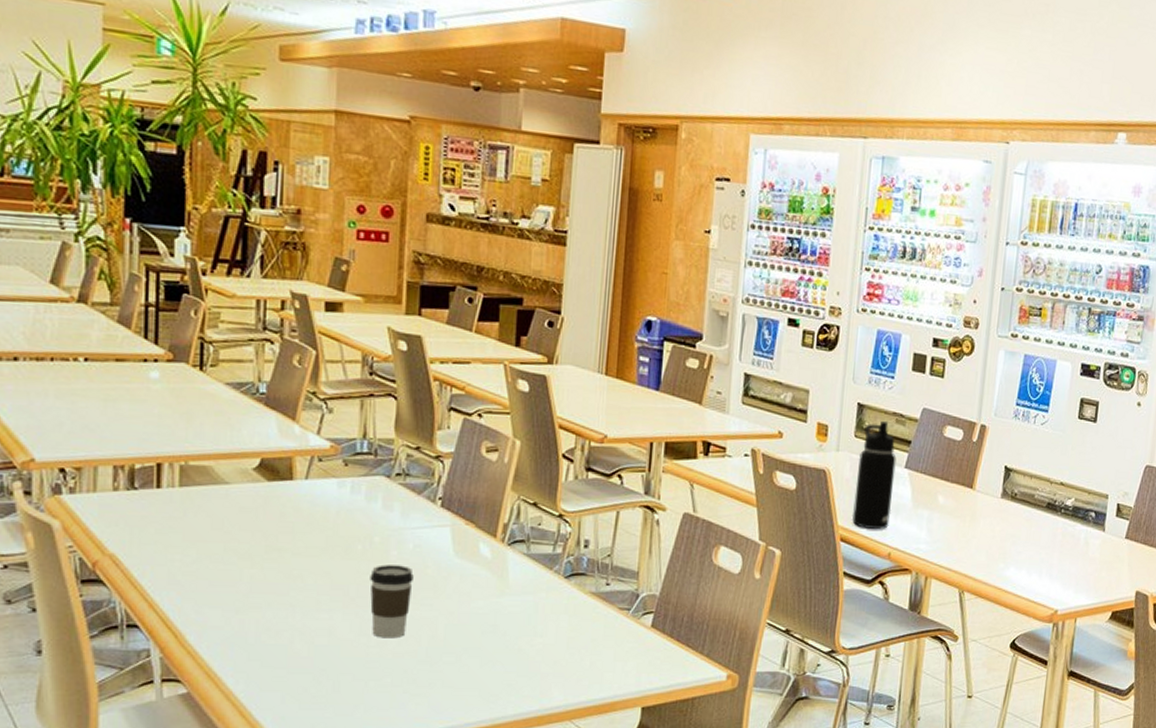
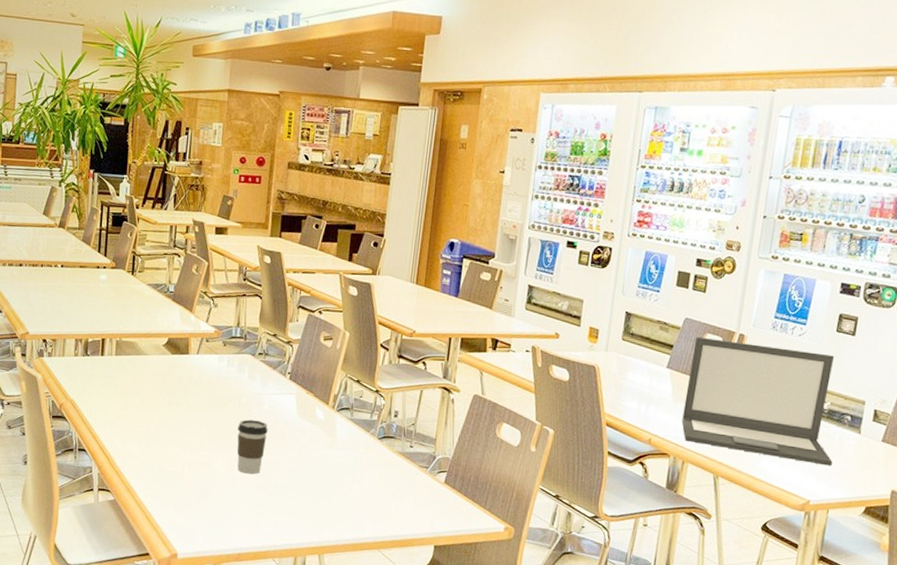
water bottle: present [851,421,897,530] -> none [616,328,659,419]
laptop: none [923,429,1079,570] -> present [681,336,834,466]

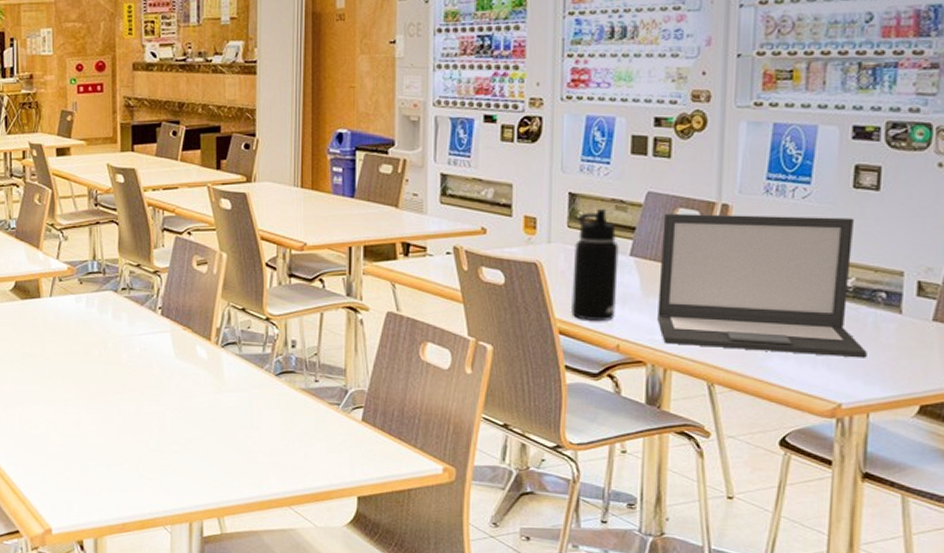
coffee cup: present [237,419,268,474] -> none [106,366,142,430]
water bottle: none [616,328,659,419] -> present [570,209,619,322]

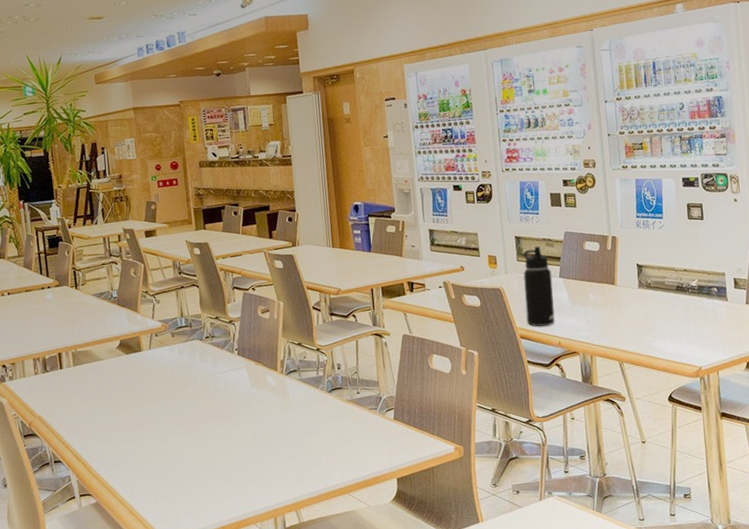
laptop: present [657,213,867,358] -> none [577,239,712,338]

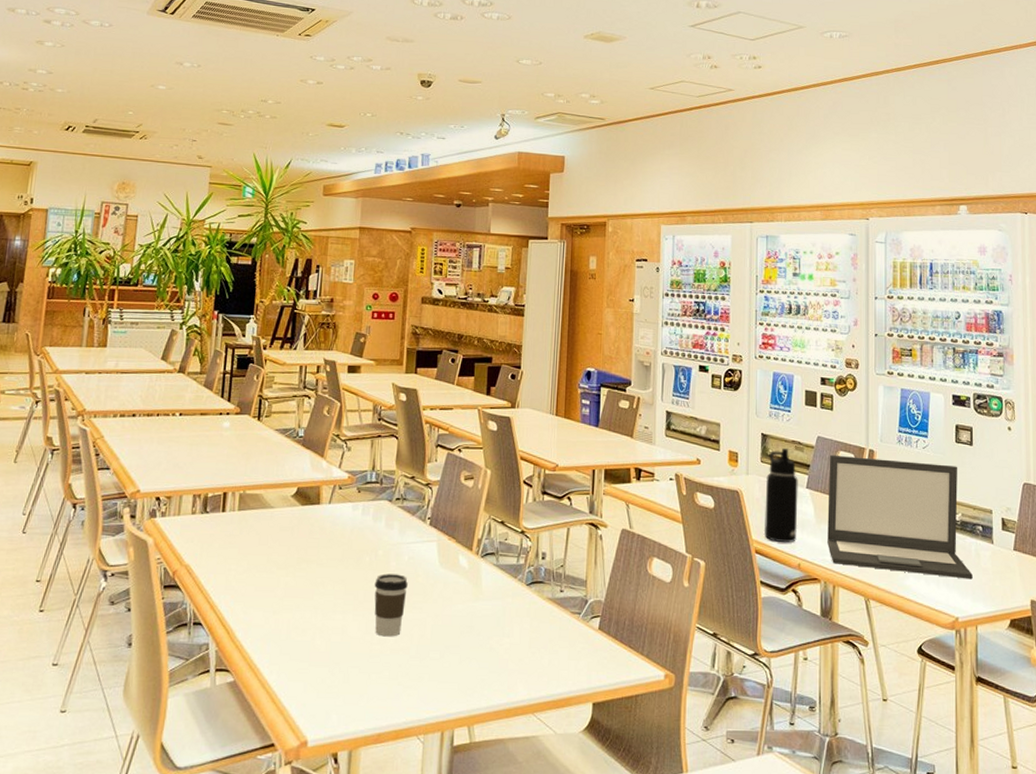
coffee cup: none [199,398,228,450] -> present [374,573,408,637]
laptop: none [577,239,712,338] -> present [827,454,973,580]

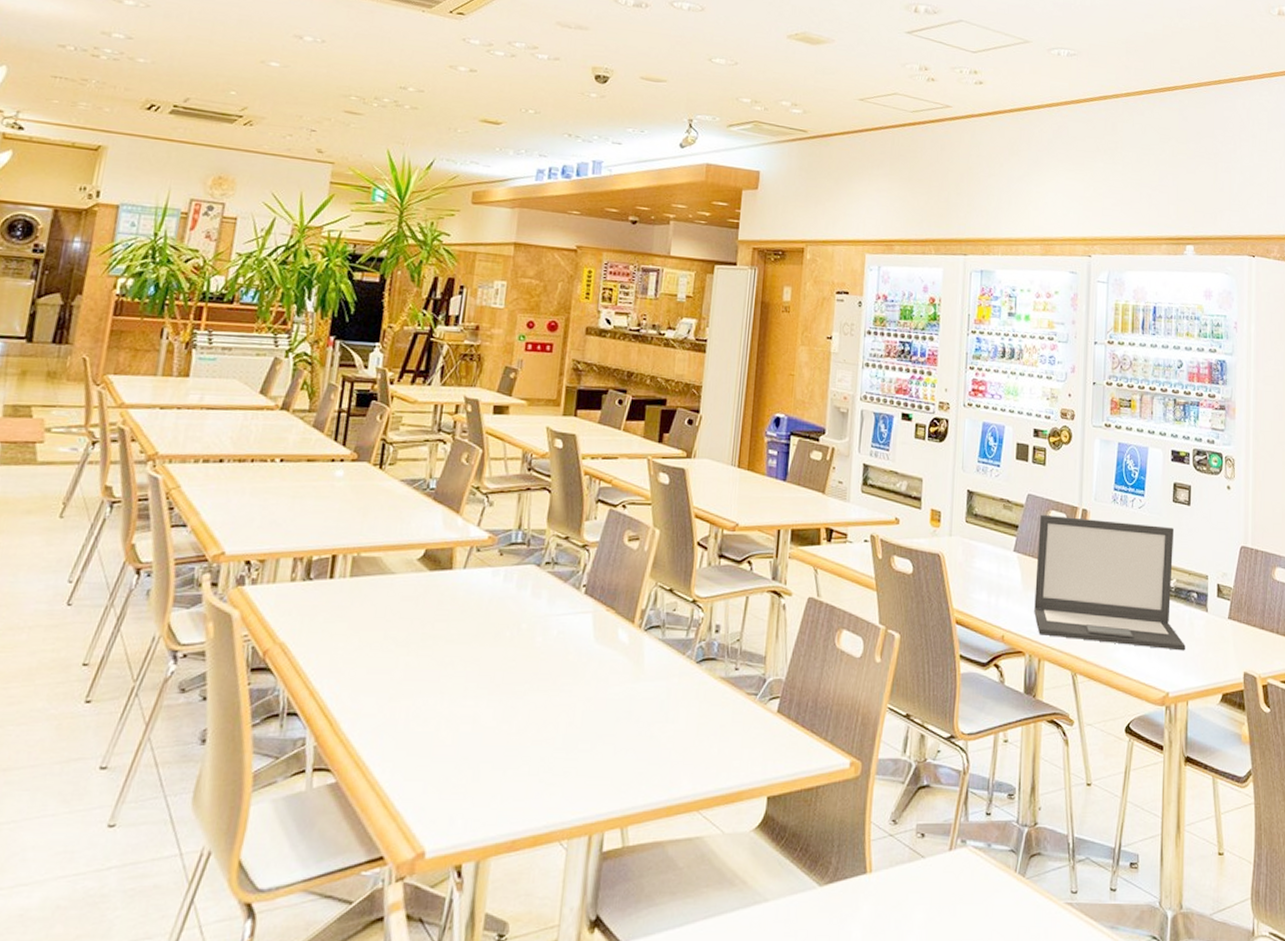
coffee cup: present [374,573,408,637] -> none [513,651,556,726]
water bottle: present [763,449,798,543] -> none [965,507,1005,613]

